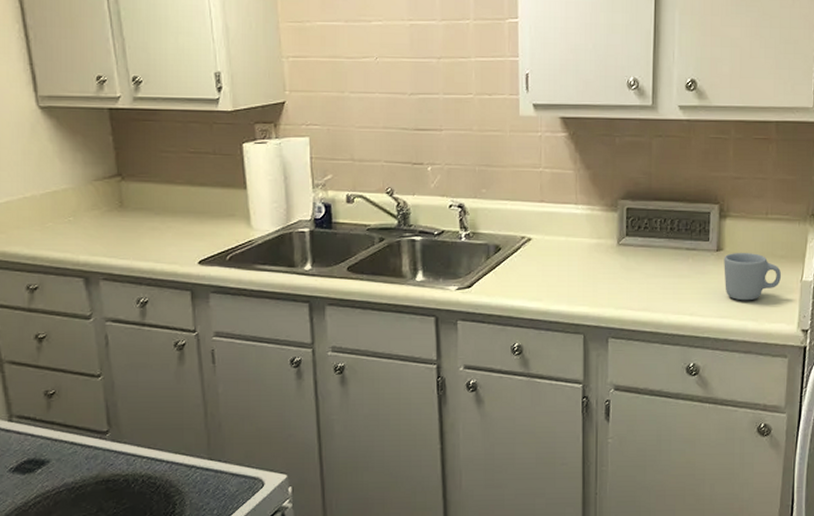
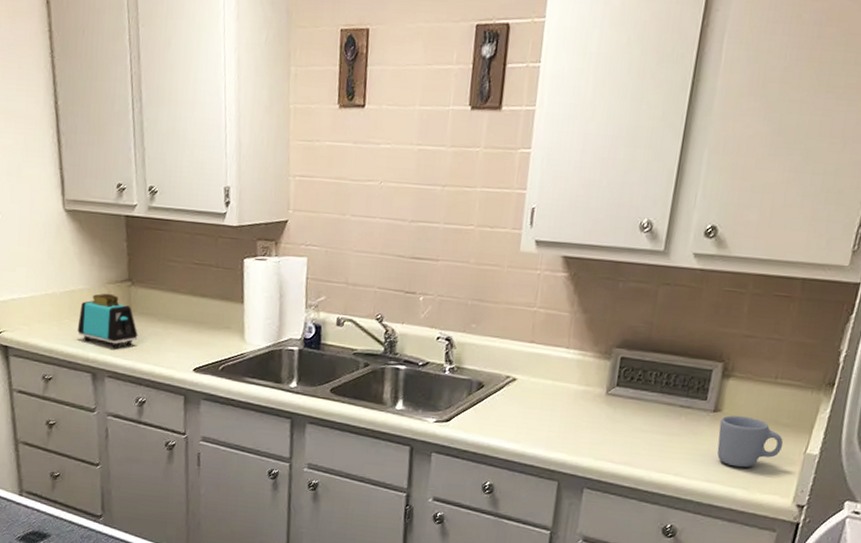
toaster: none [63,191,133,248] -> present [77,293,138,348]

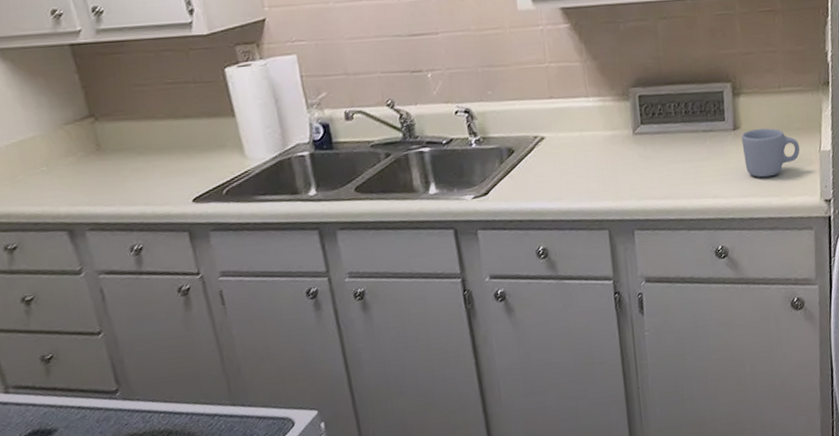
toaster: present [77,293,138,348] -> none [35,135,117,196]

